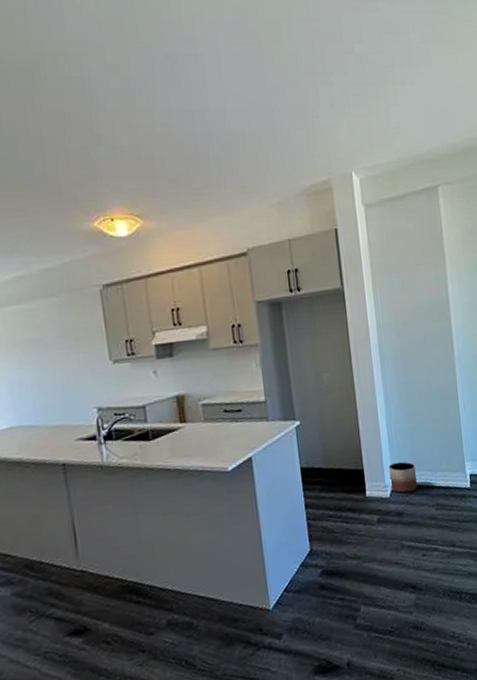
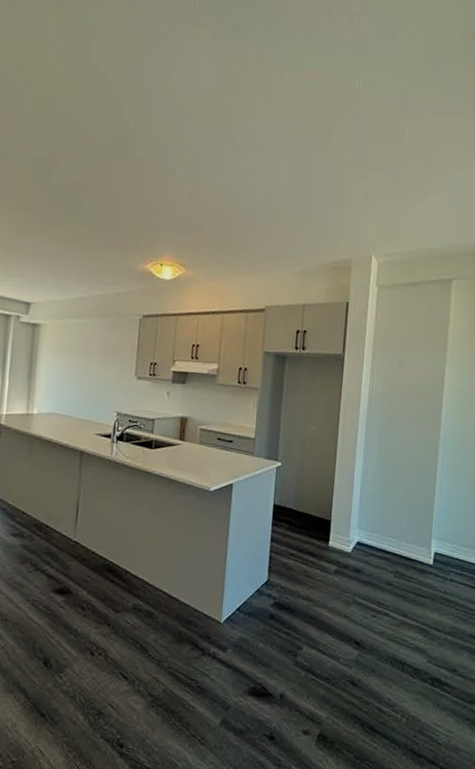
planter: present [389,461,418,493] -> none [354,521,381,554]

